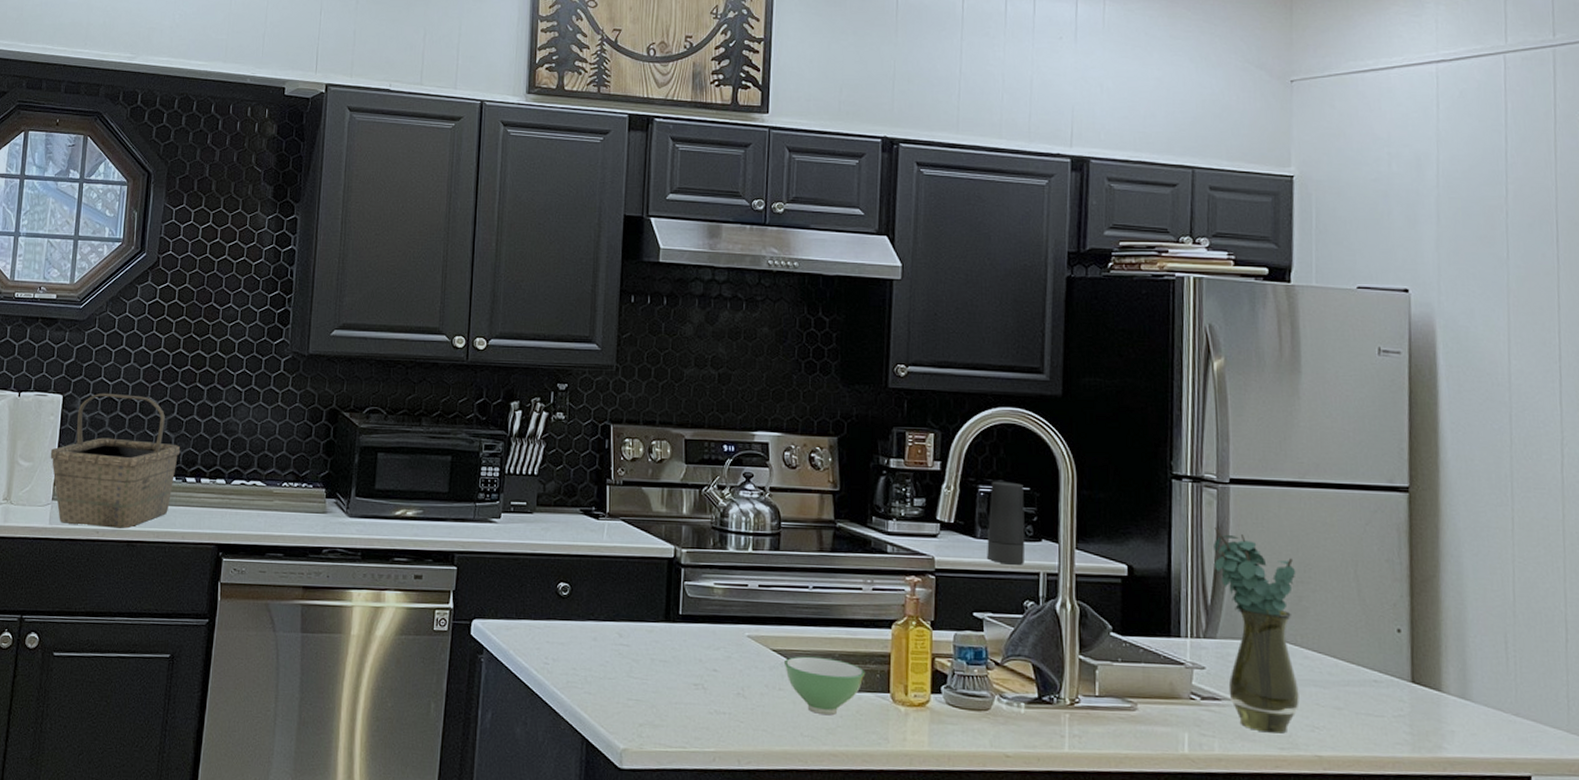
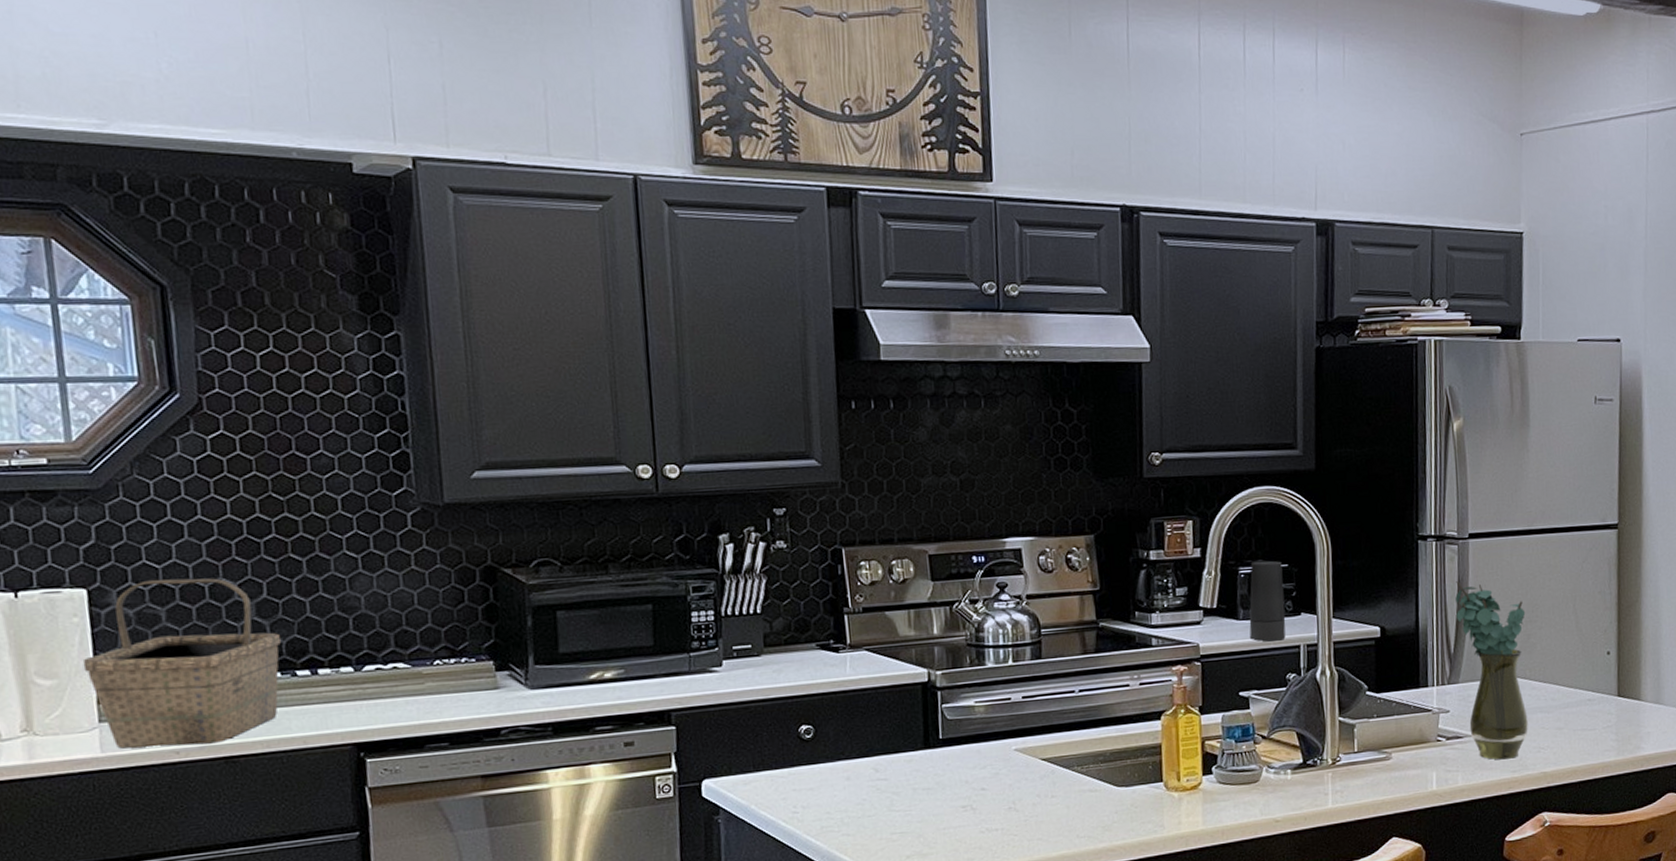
bowl: present [783,656,866,716] -> none [1054,758,1138,814]

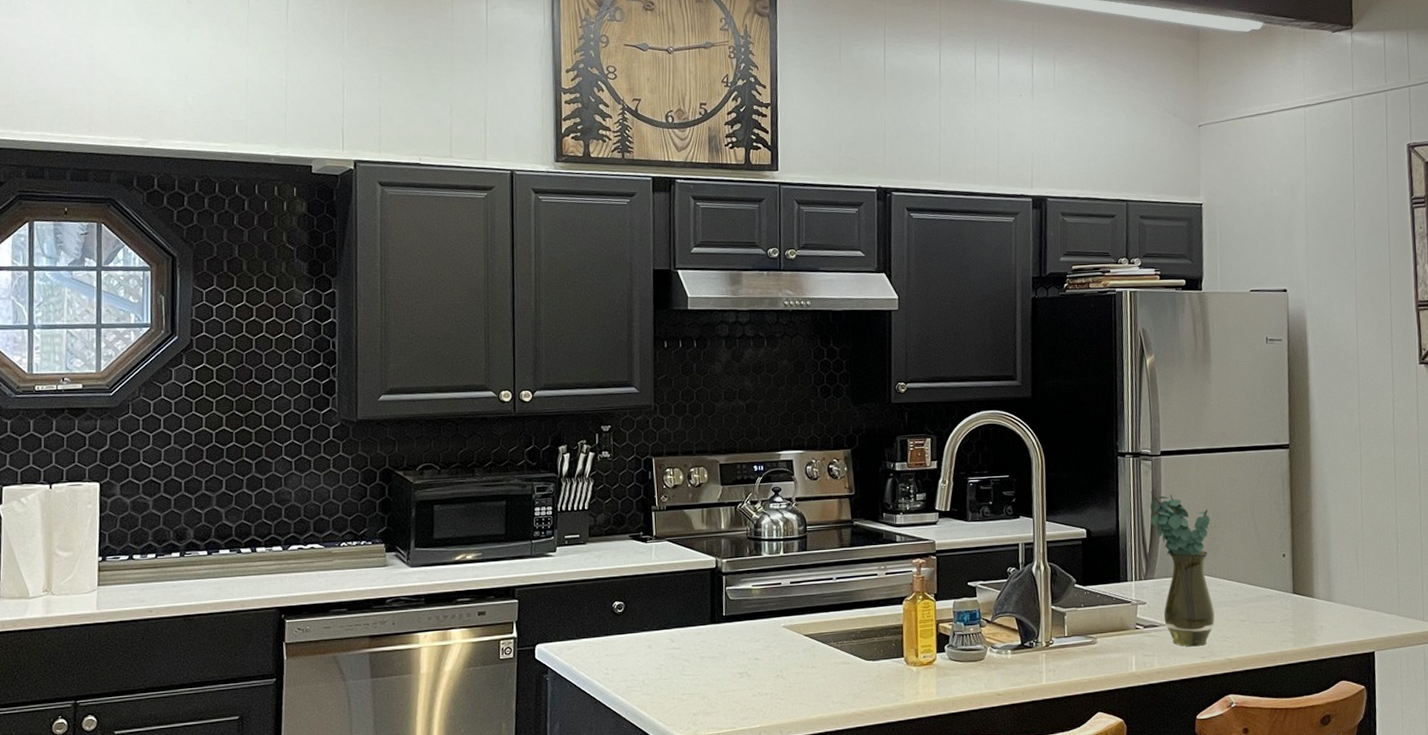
basket: present [83,578,281,749] -> none [91,475,231,607]
canister: present [1249,560,1286,642] -> none [976,472,1007,540]

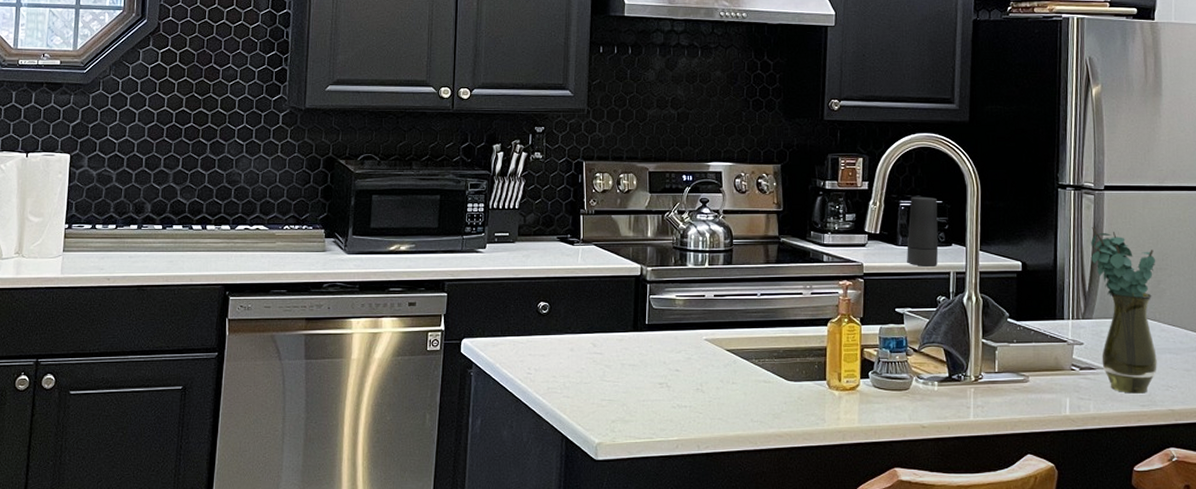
canister: none [976,472,1007,540] -> present [907,196,939,266]

